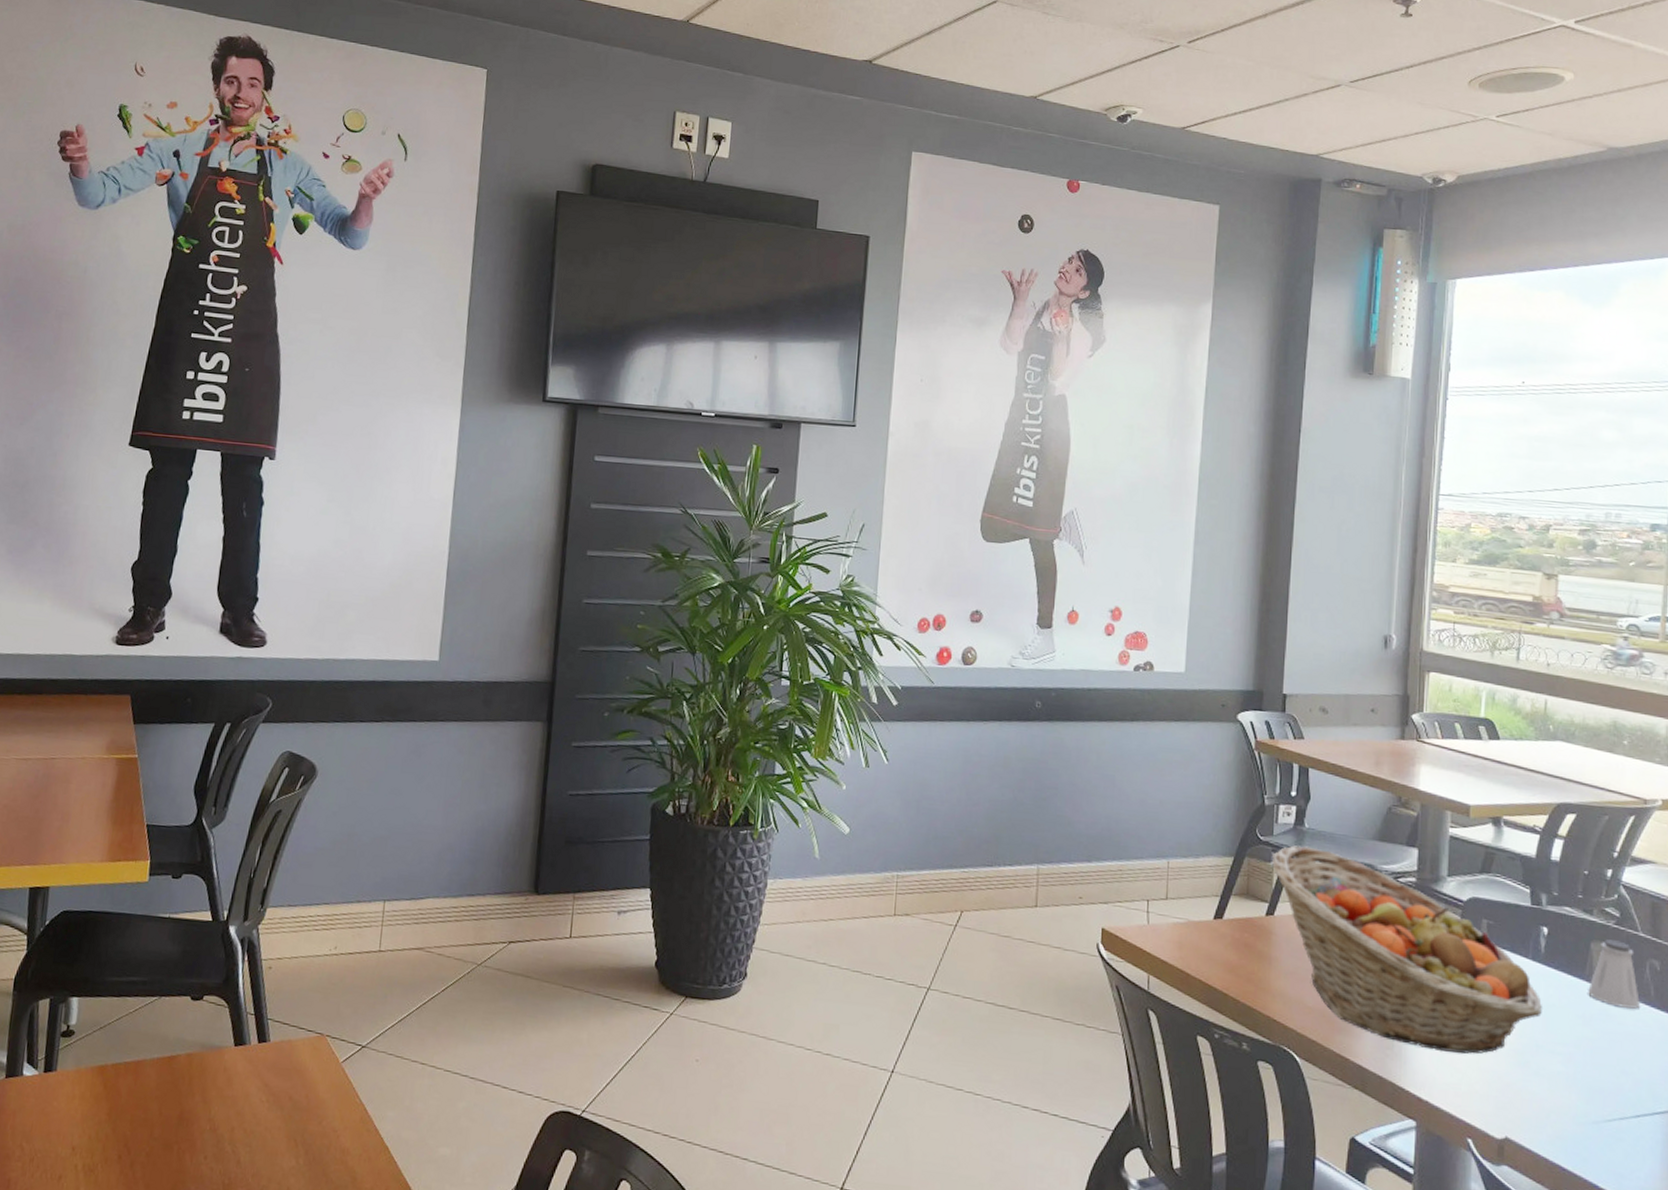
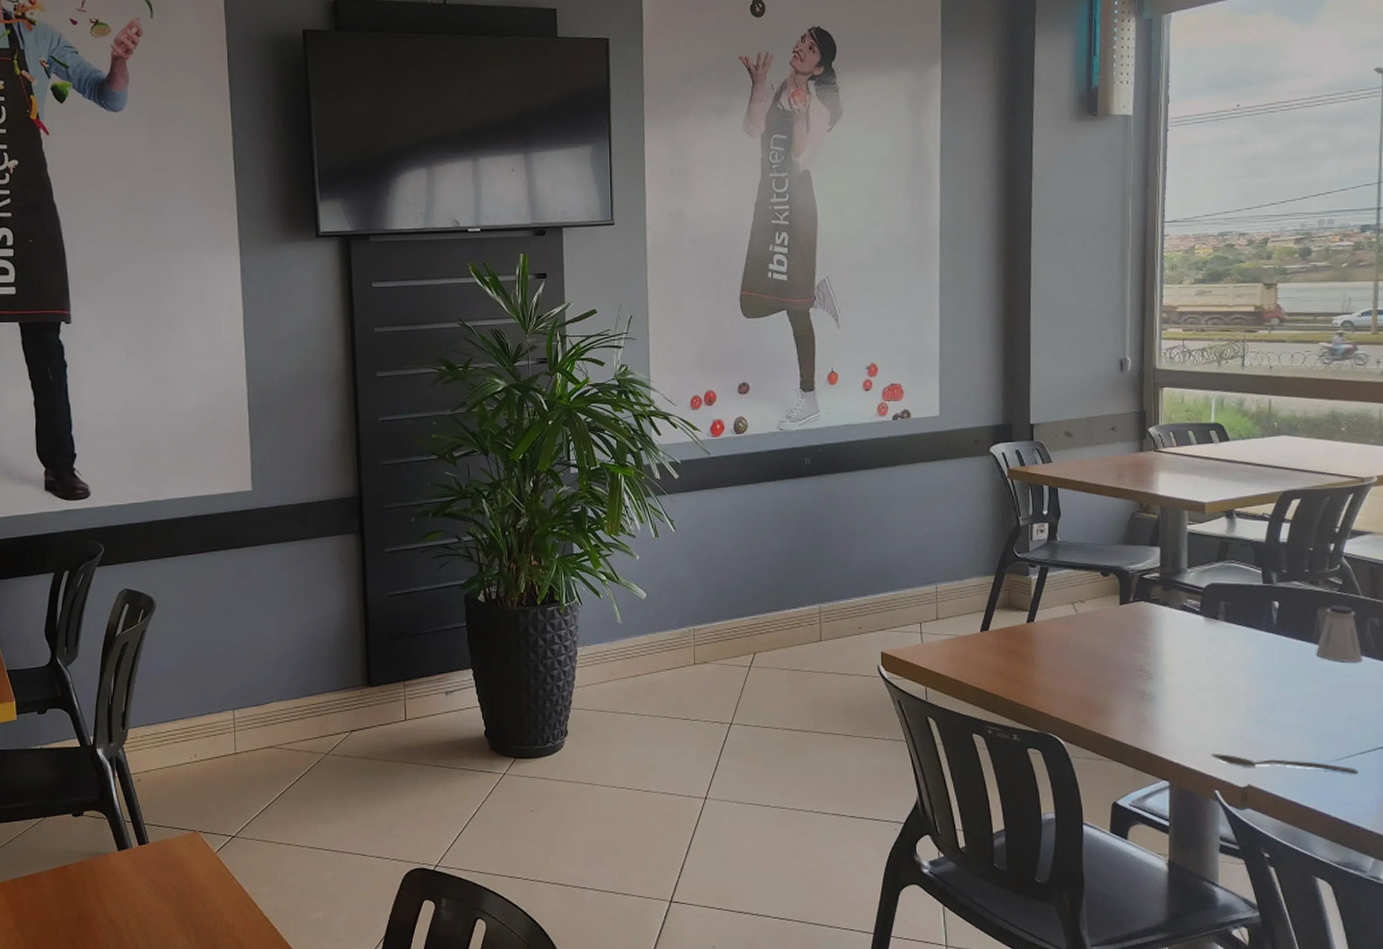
fruit basket: present [1271,845,1542,1054] -> none [1028,558,1276,721]
spoon: none [1465,1095,1632,1141] -> present [1211,754,1359,774]

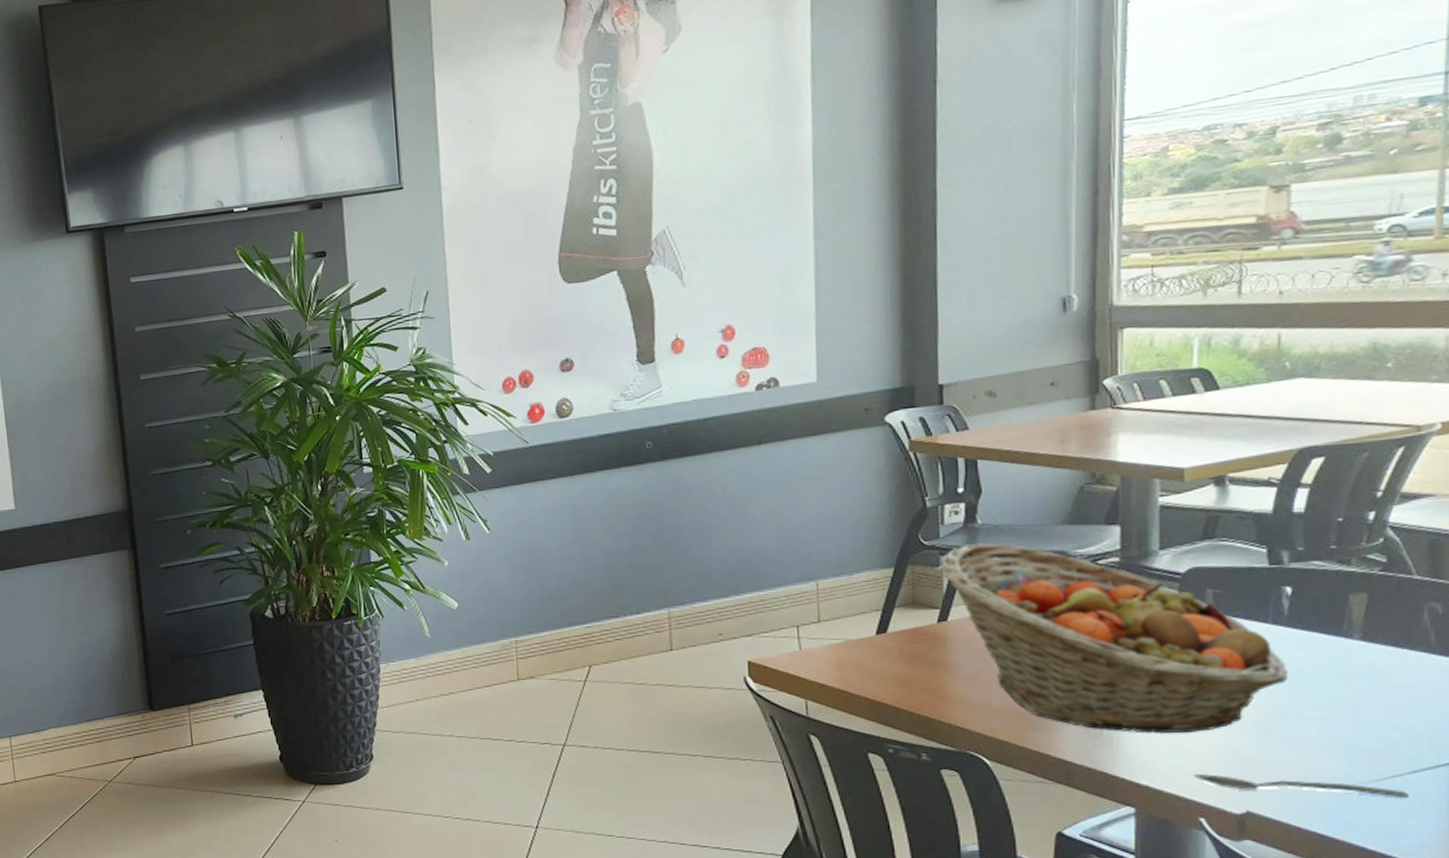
fruit basket: none [1028,558,1276,721] -> present [939,543,1288,735]
saltshaker: present [1316,605,1362,662] -> none [1347,588,1416,660]

